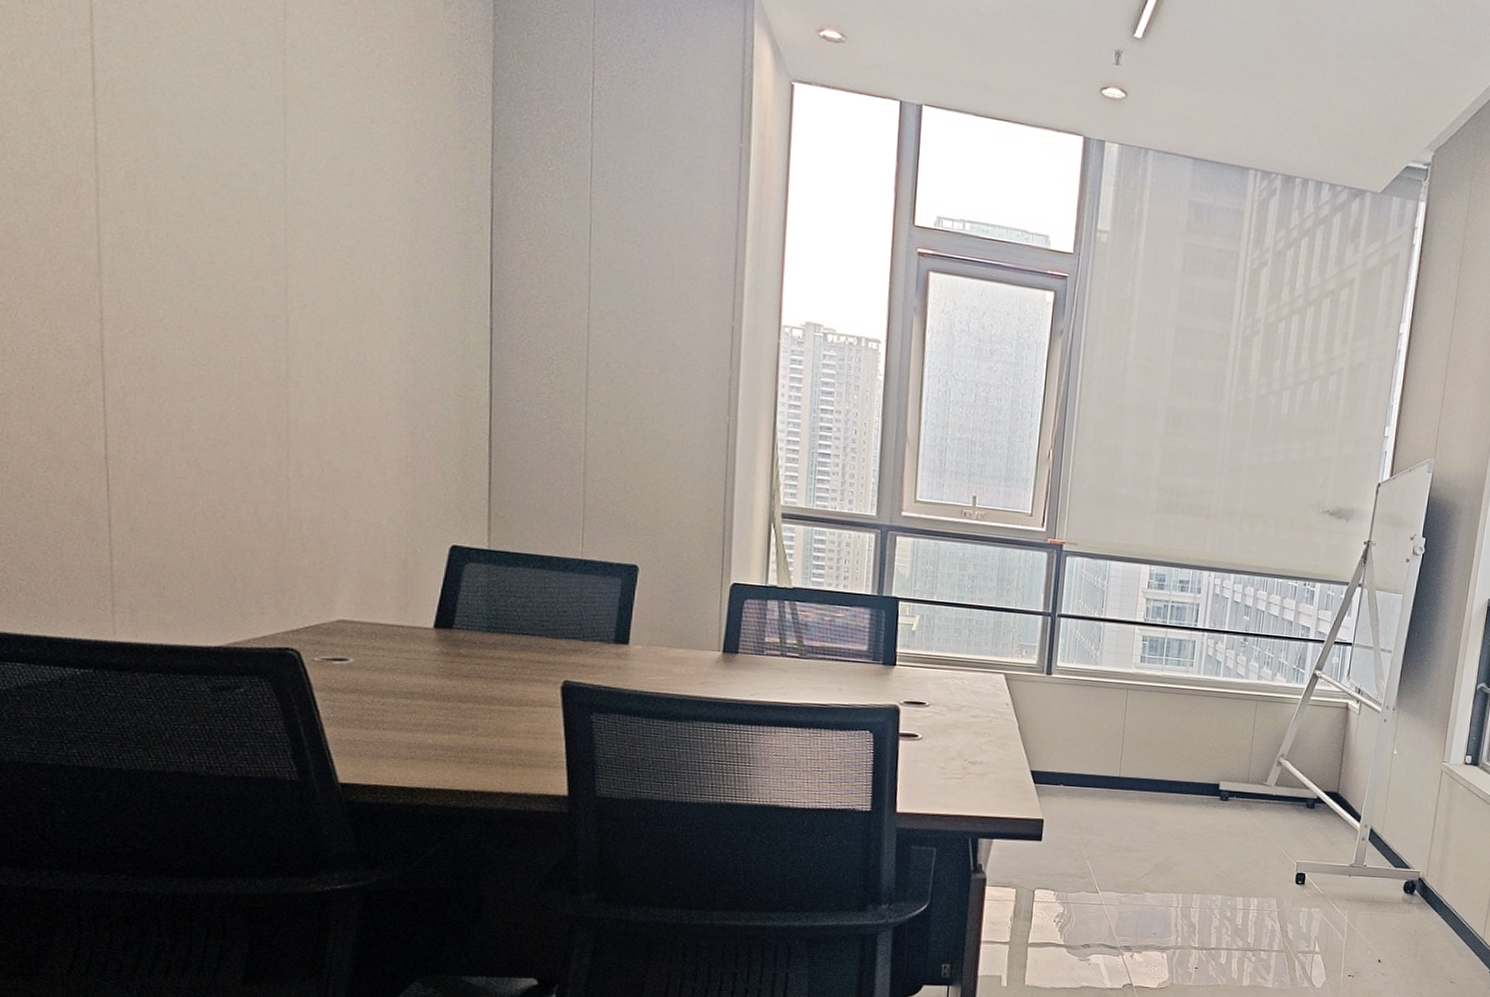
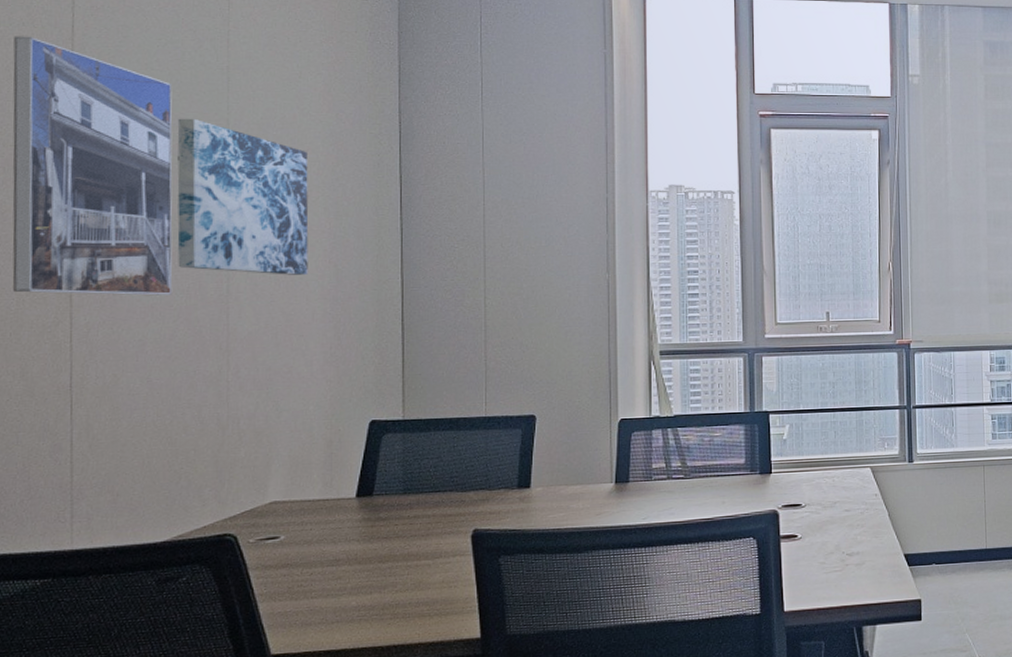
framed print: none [19,15,222,368] -> present [12,36,173,296]
wall art: none [223,152,382,367] -> present [176,118,309,275]

